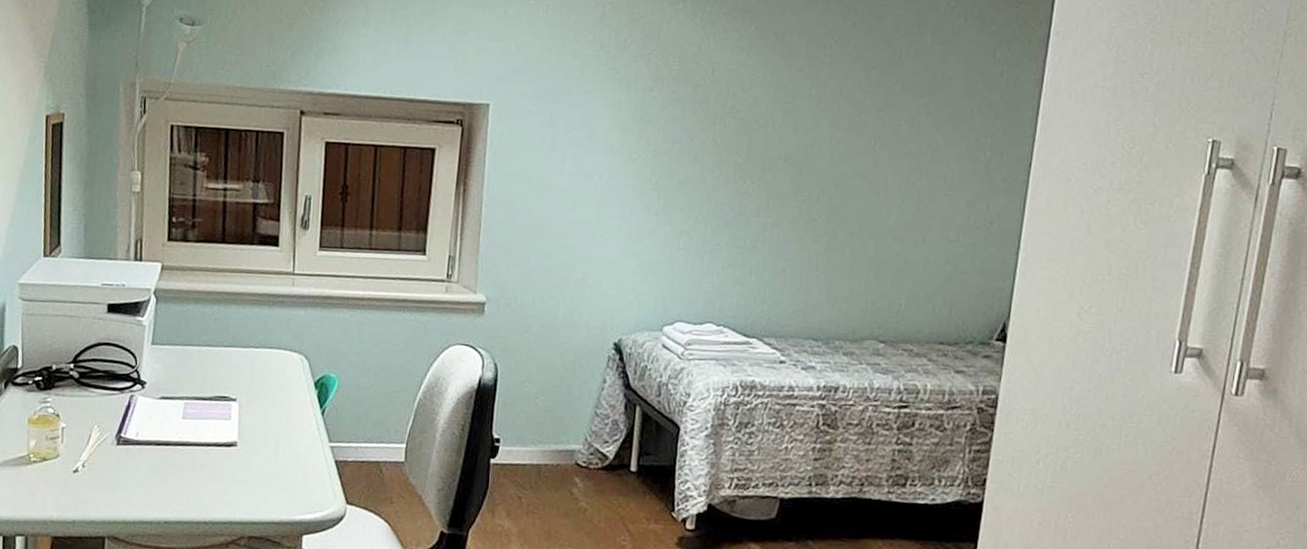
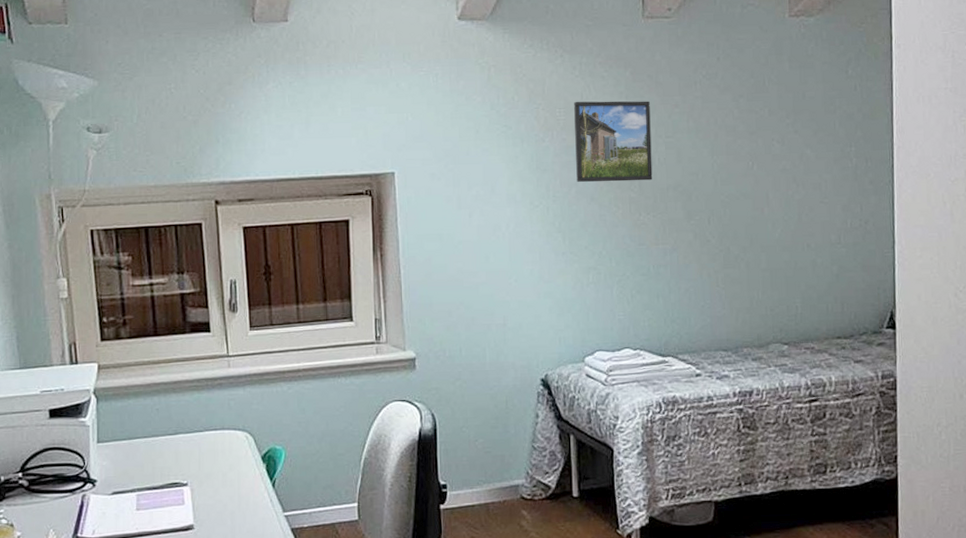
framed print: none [681,51,772,147] -> present [574,101,653,182]

